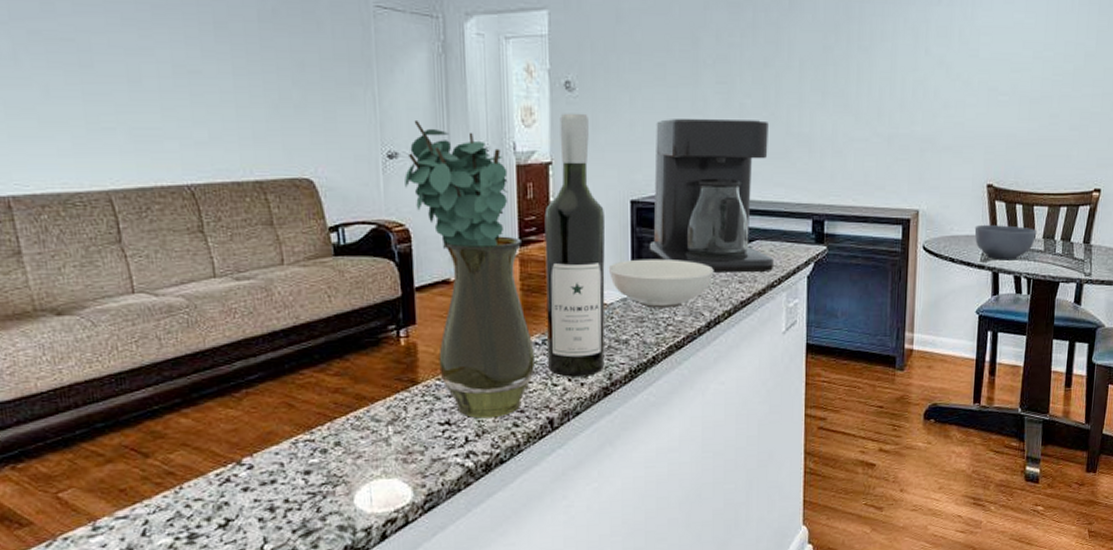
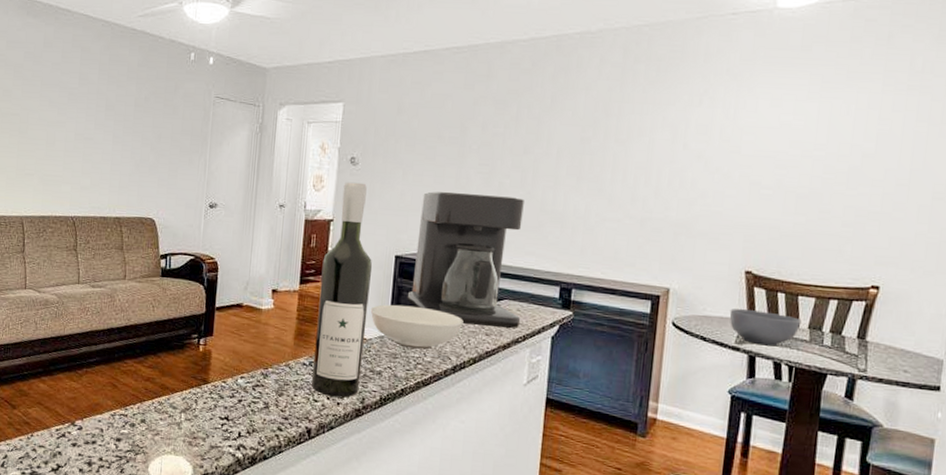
vase: present [405,119,535,419] -> none [219,180,302,421]

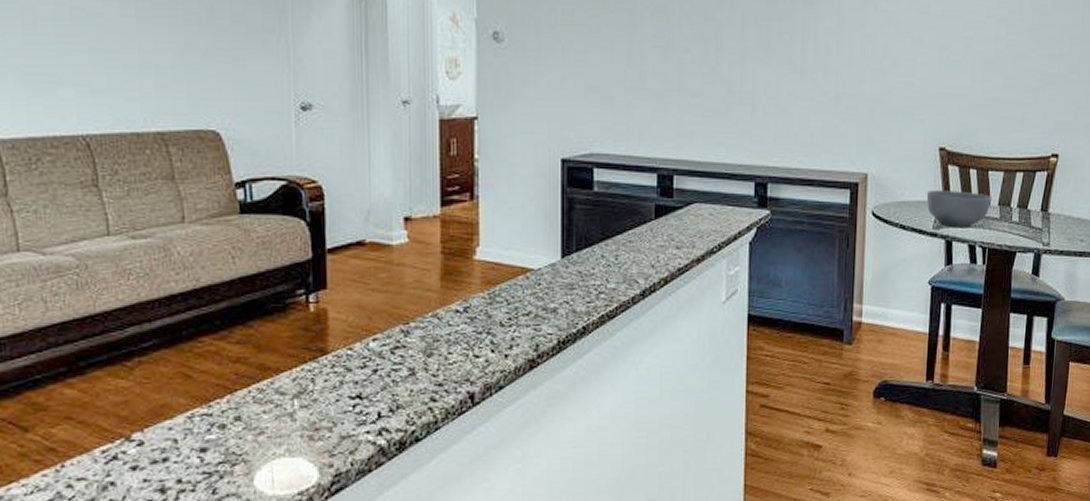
bottle: present [311,182,372,398] -> none [468,65,533,348]
bowl: present [370,304,464,350] -> none [536,221,650,275]
coffee maker: present [407,191,524,329] -> none [580,73,714,238]

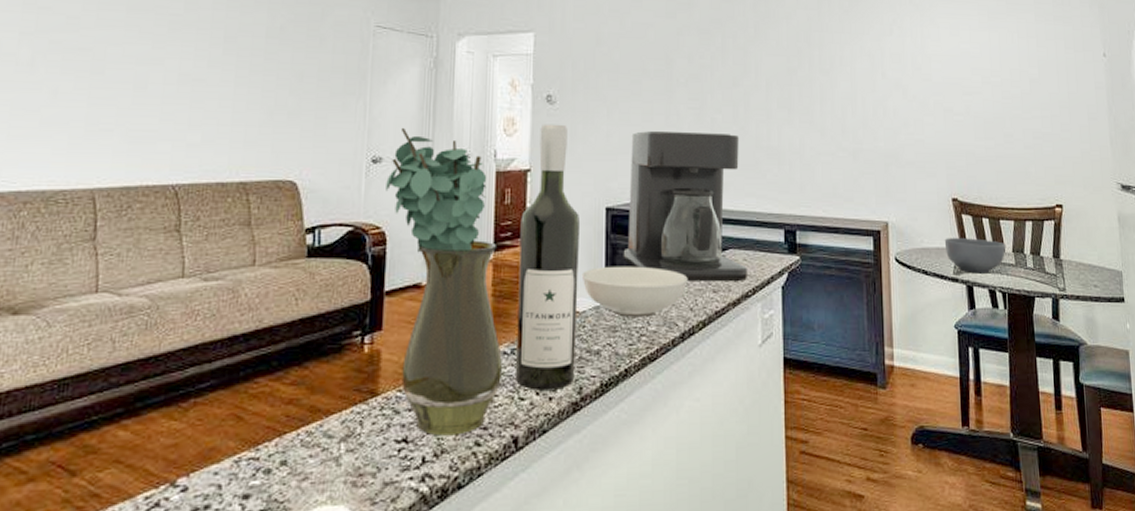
vase: none [319,69,455,392] -> present [386,127,502,436]
bottle: none [468,65,533,348] -> present [514,124,579,391]
bowl: none [536,221,650,275] -> present [581,266,688,317]
coffee maker: none [580,73,714,238] -> present [623,131,748,282]

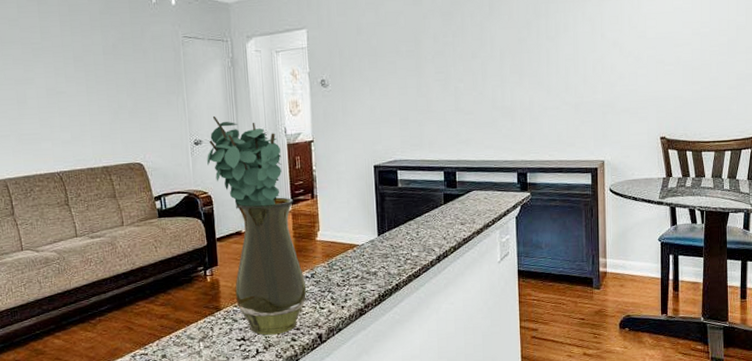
bottle: present [514,124,579,391] -> none [309,102,359,302]
bowl: present [581,266,688,317] -> none [359,208,441,247]
coffee maker: present [623,131,748,282] -> none [389,99,489,218]
bowl: present [944,238,1006,274] -> none [652,168,706,197]

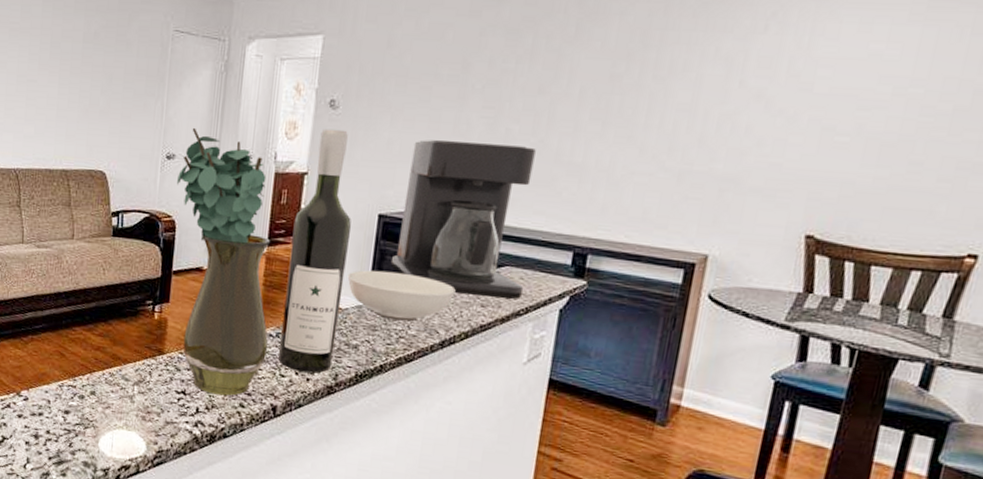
bottle: none [309,102,359,302] -> present [277,128,351,373]
bowl: none [359,208,441,247] -> present [347,270,456,322]
coffee maker: none [389,99,489,218] -> present [390,140,536,300]

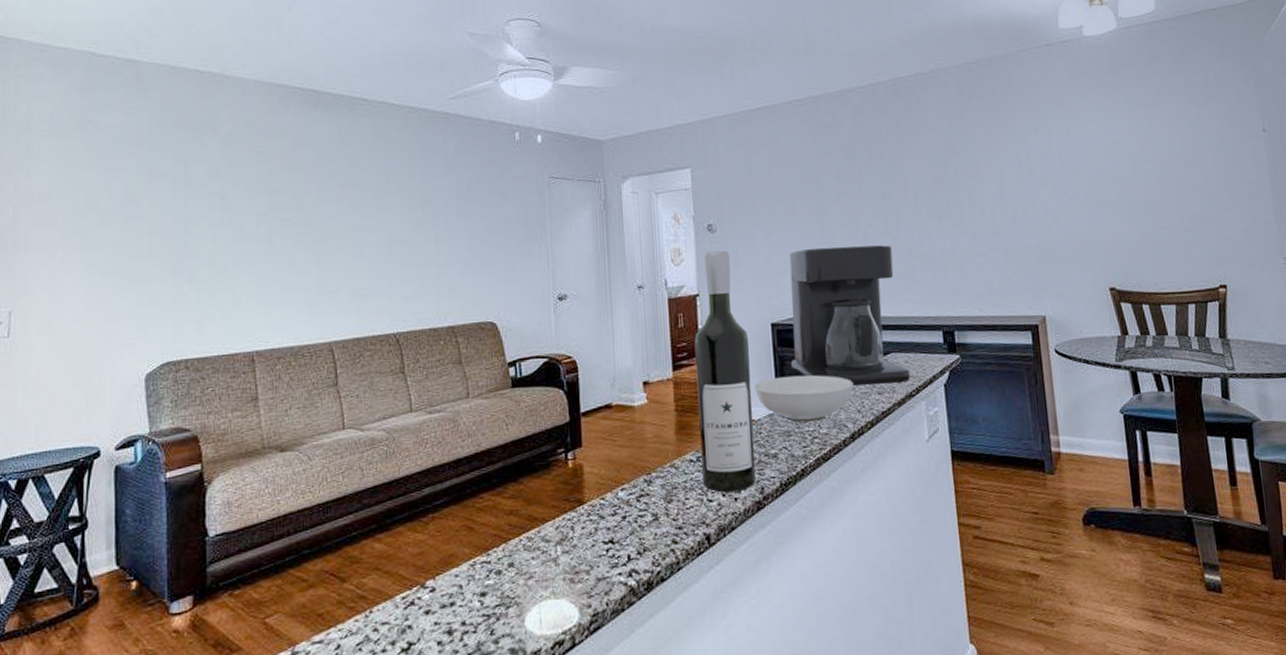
vase: present [177,127,270,396] -> none [572,266,691,537]

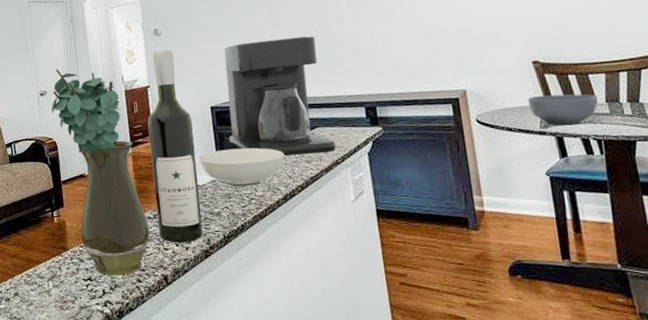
vase: none [572,266,691,537] -> present [51,68,150,276]
bowl: none [1104,325,1169,359] -> present [527,94,598,125]

